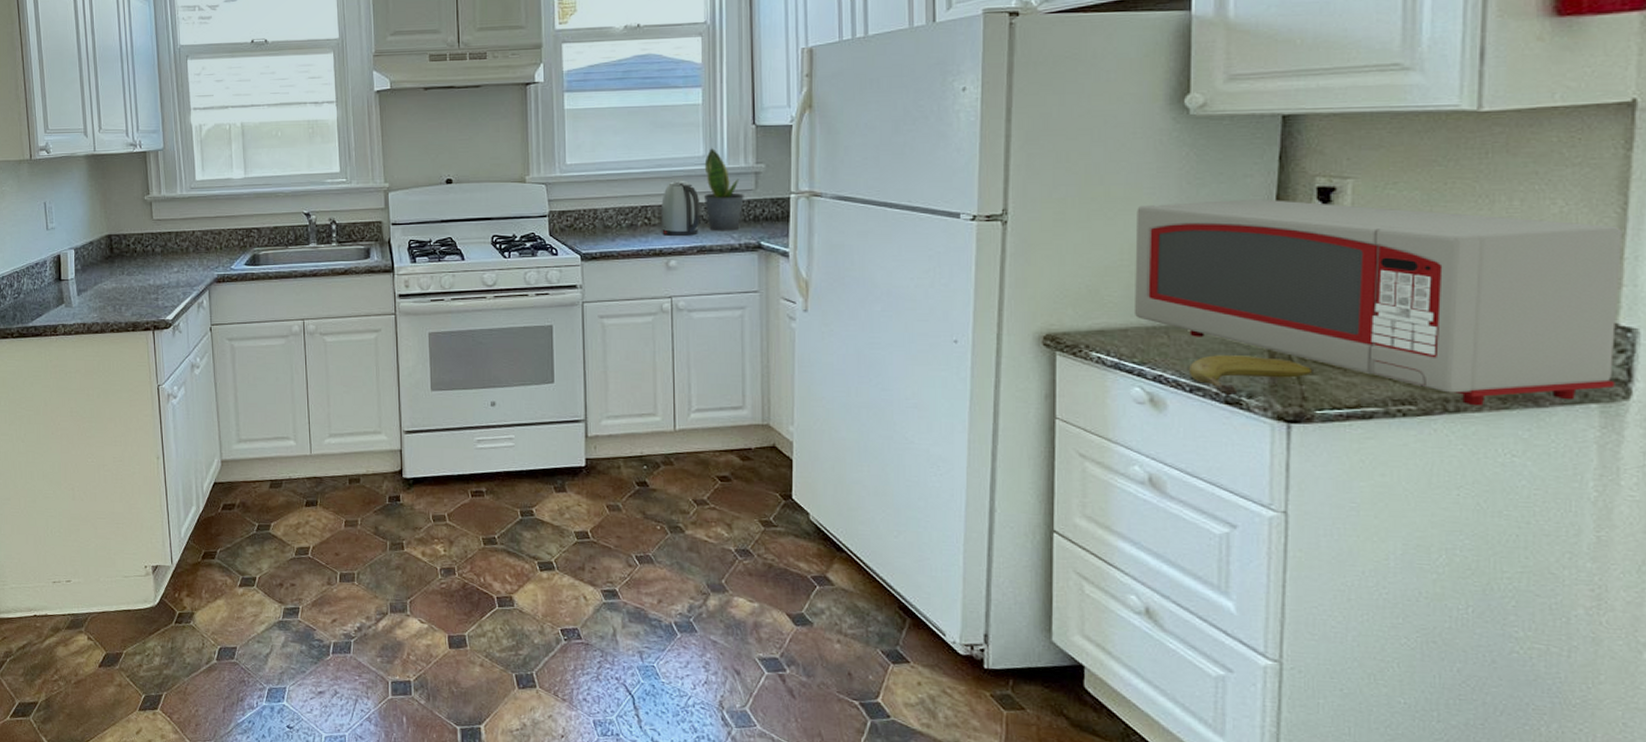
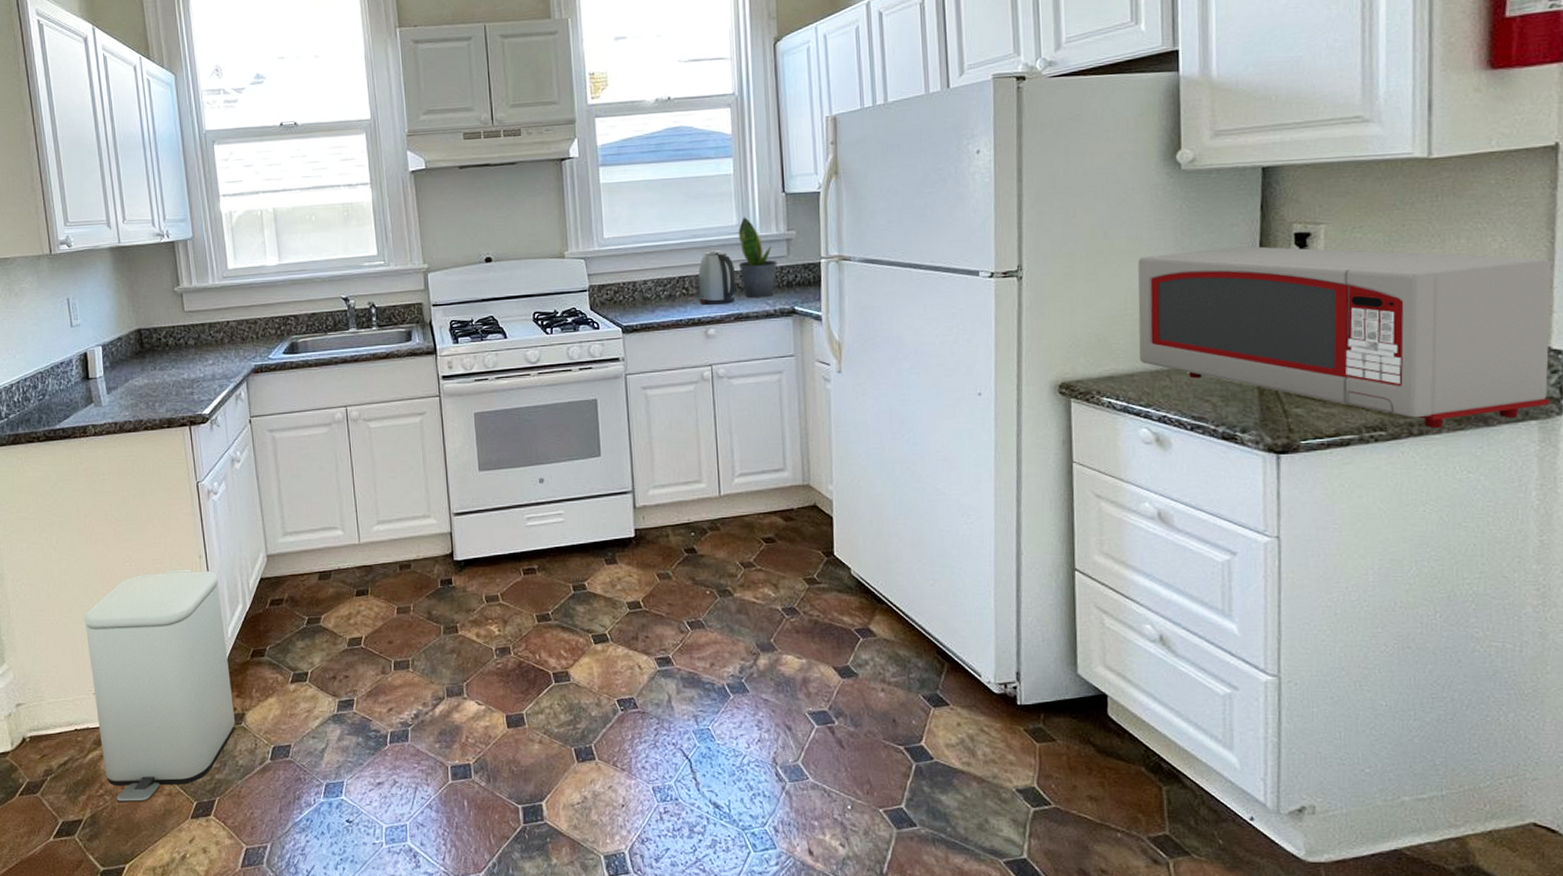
pedal bin: none [47,468,185,691] -> present [84,569,236,803]
fruit: present [1189,355,1313,396] -> none [1190,393,1297,432]

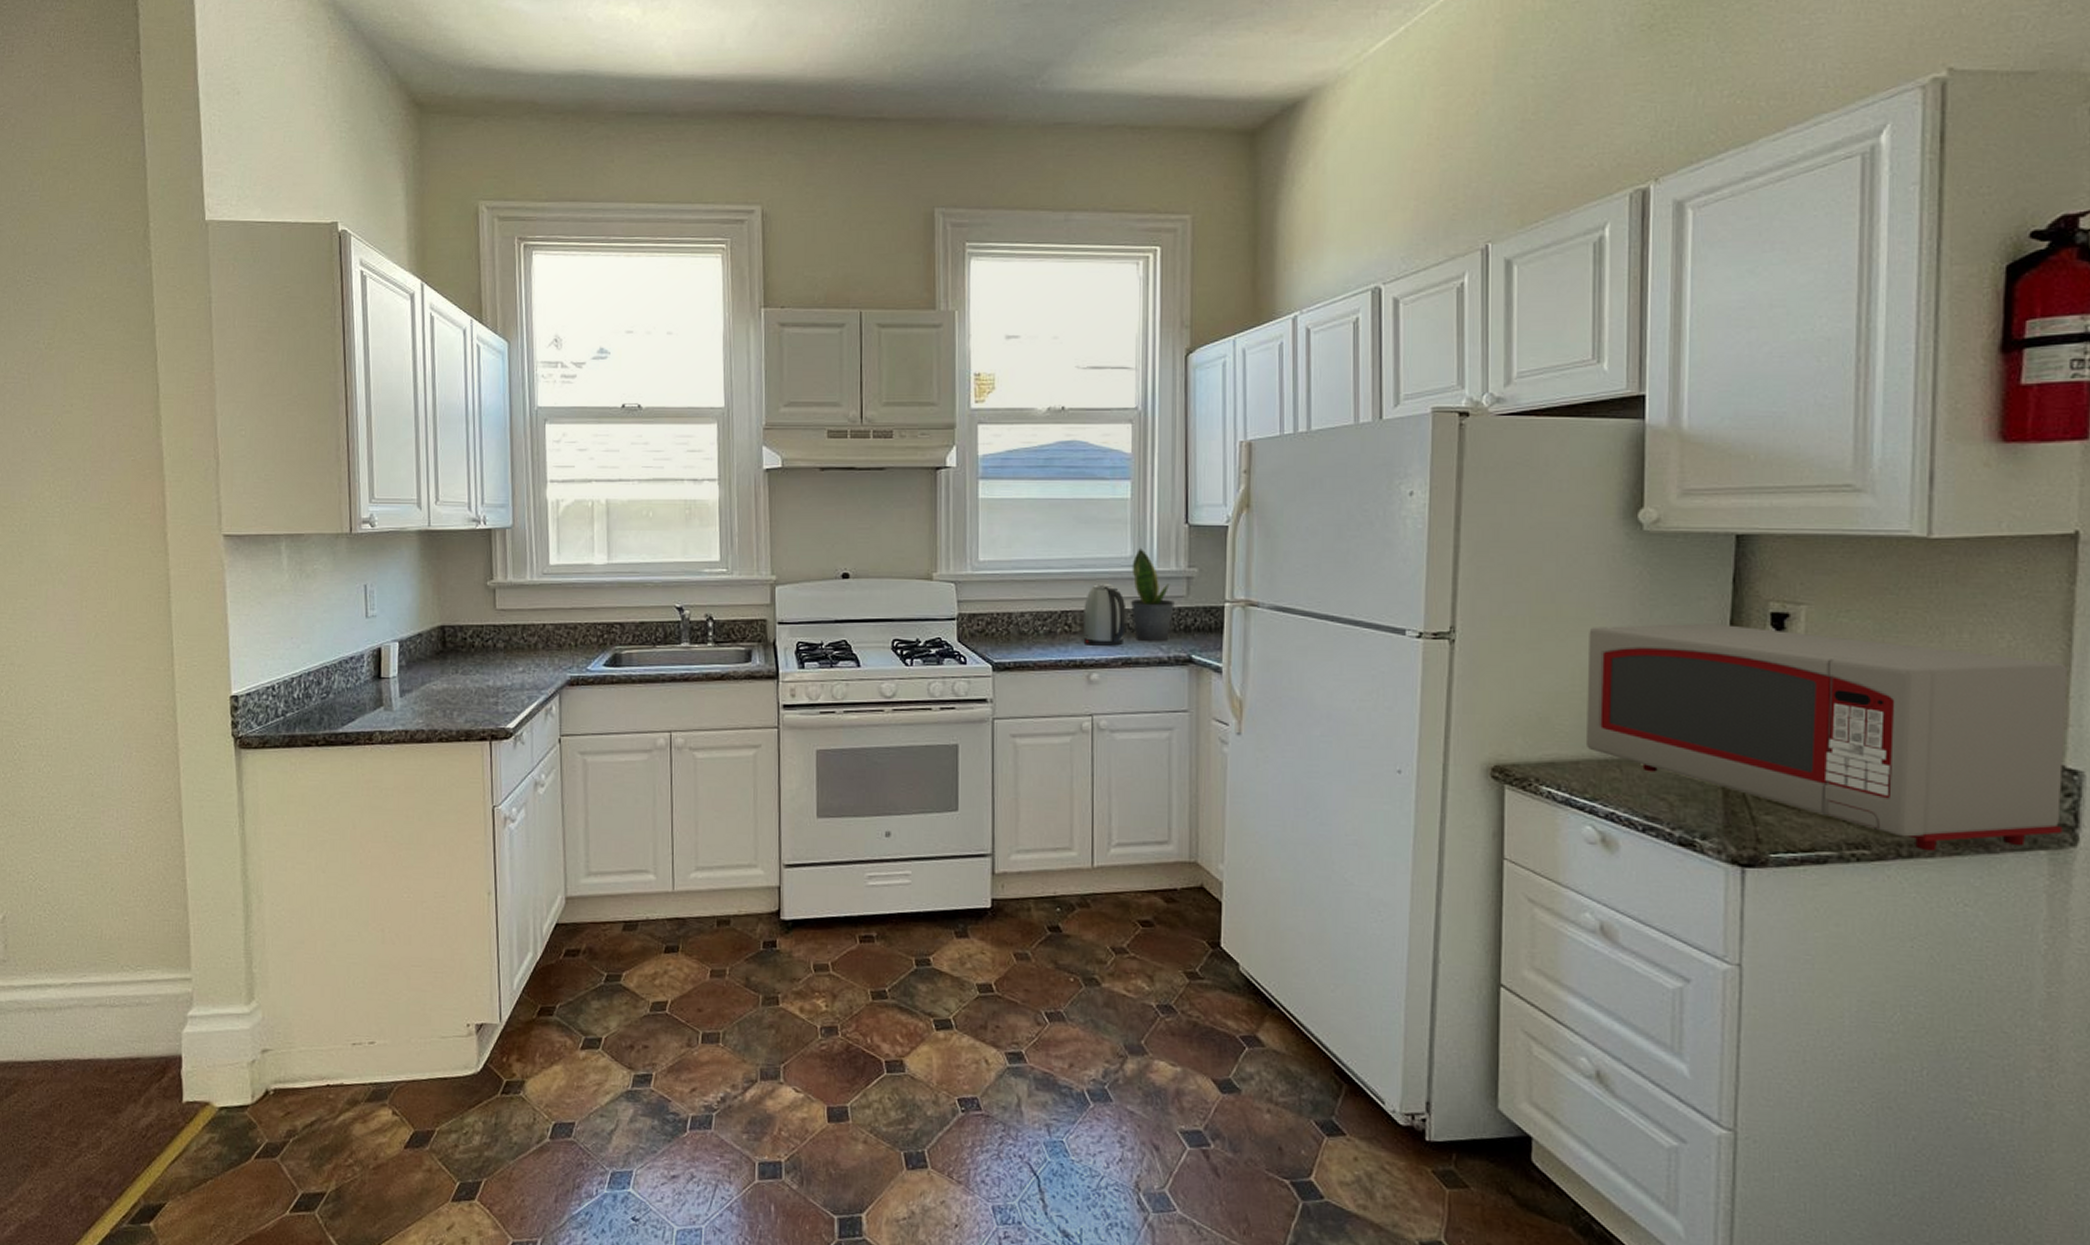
pedal bin: present [84,569,236,803] -> none [349,905,513,1178]

